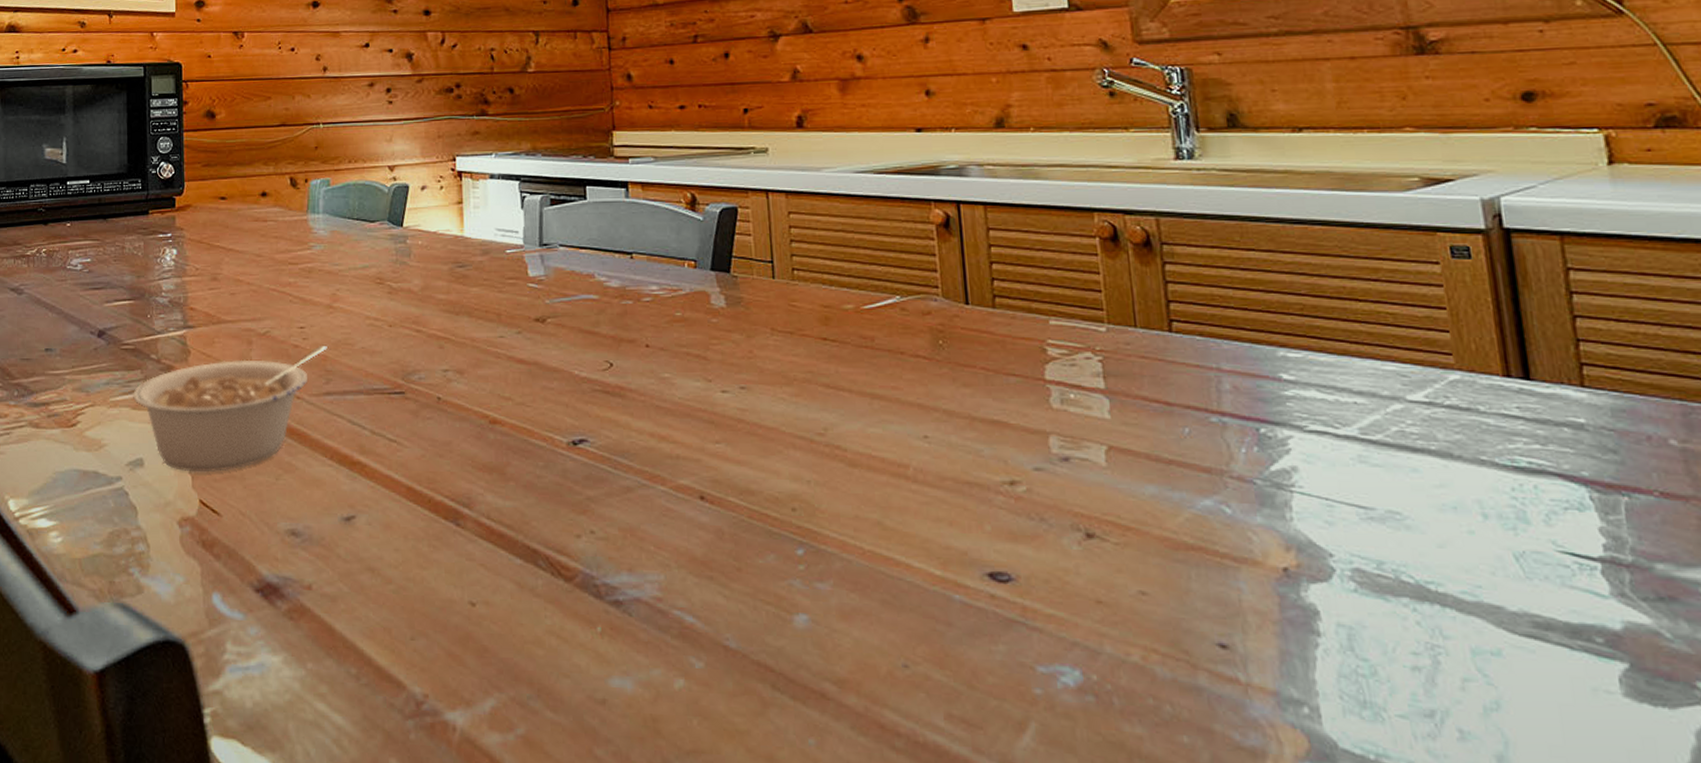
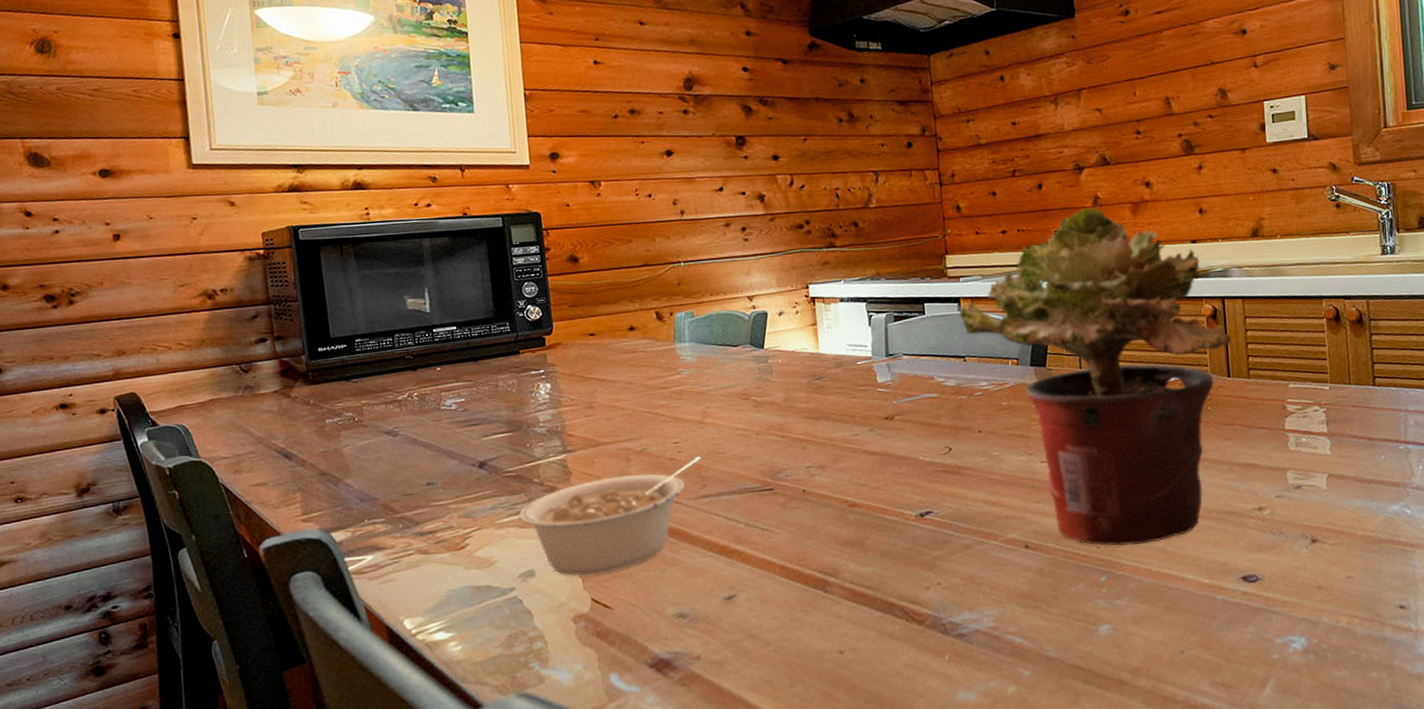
potted plant: none [626,81,970,513] -> present [958,206,1232,546]

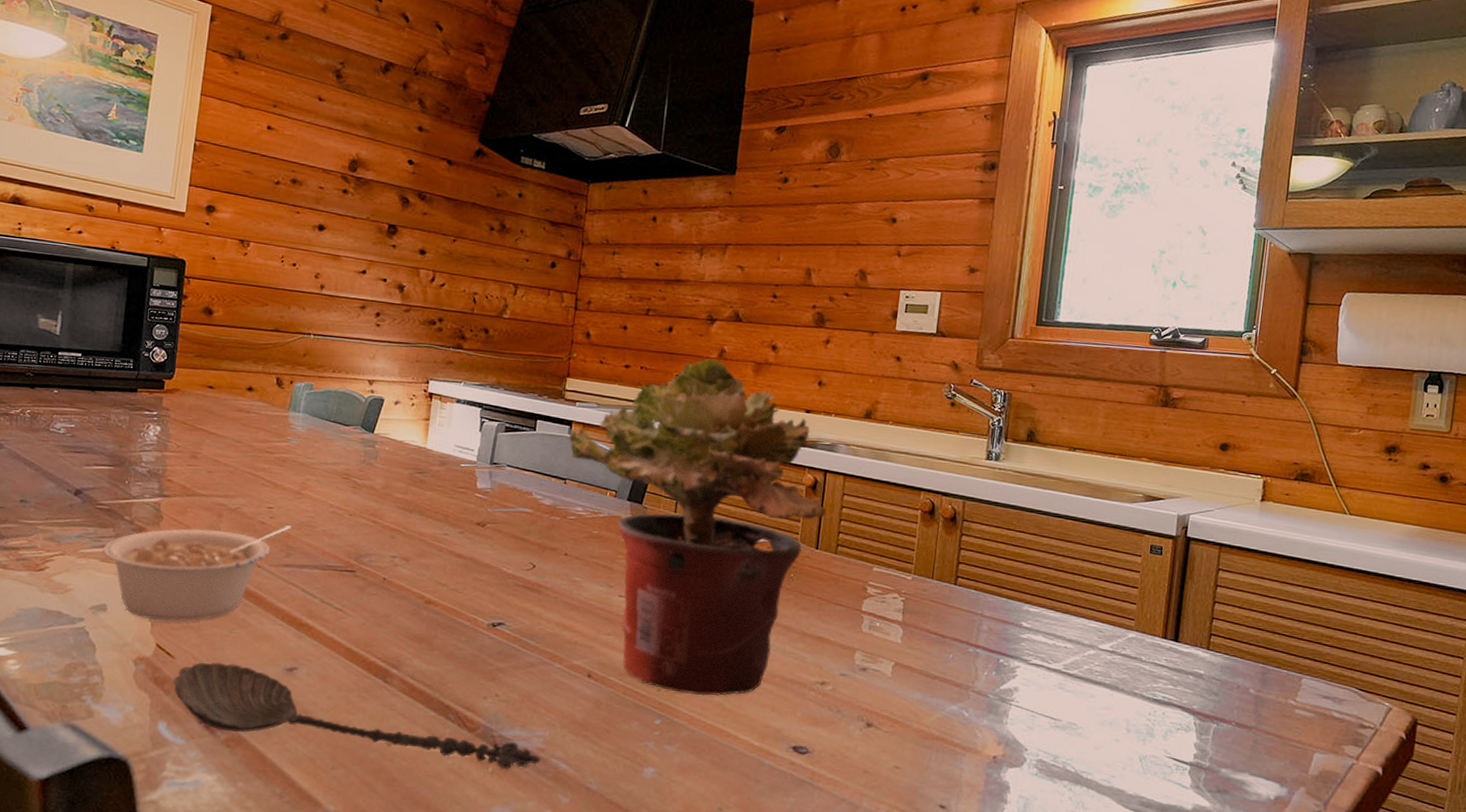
spoon: none [615,603,995,671] -> present [173,662,540,769]

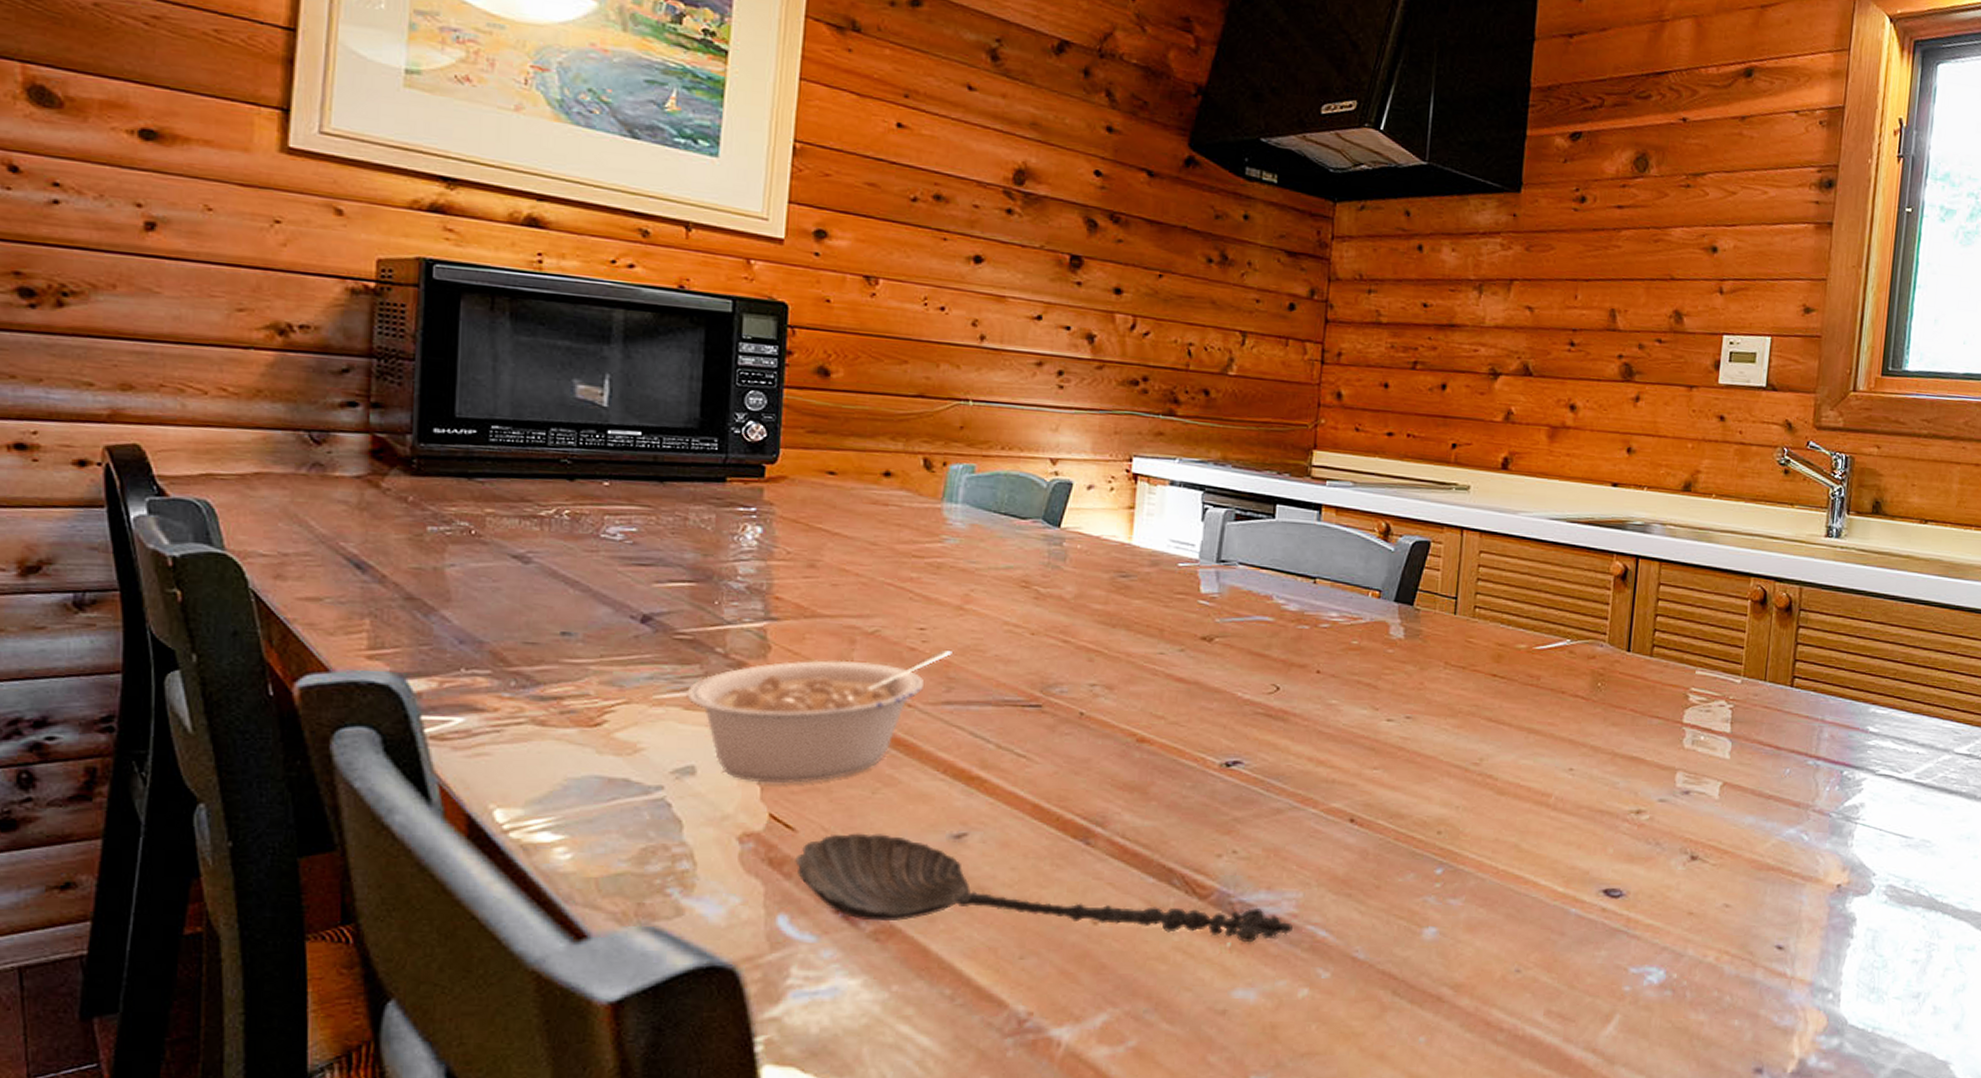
potted plant: present [568,358,827,696] -> none [1317,421,1639,836]

